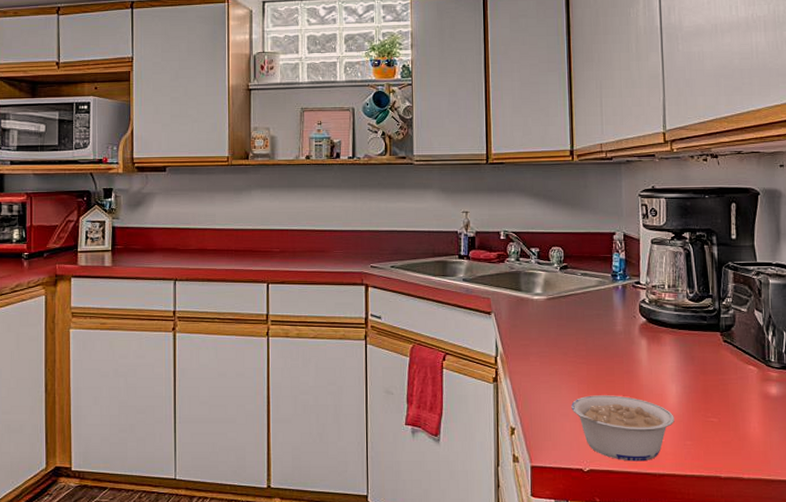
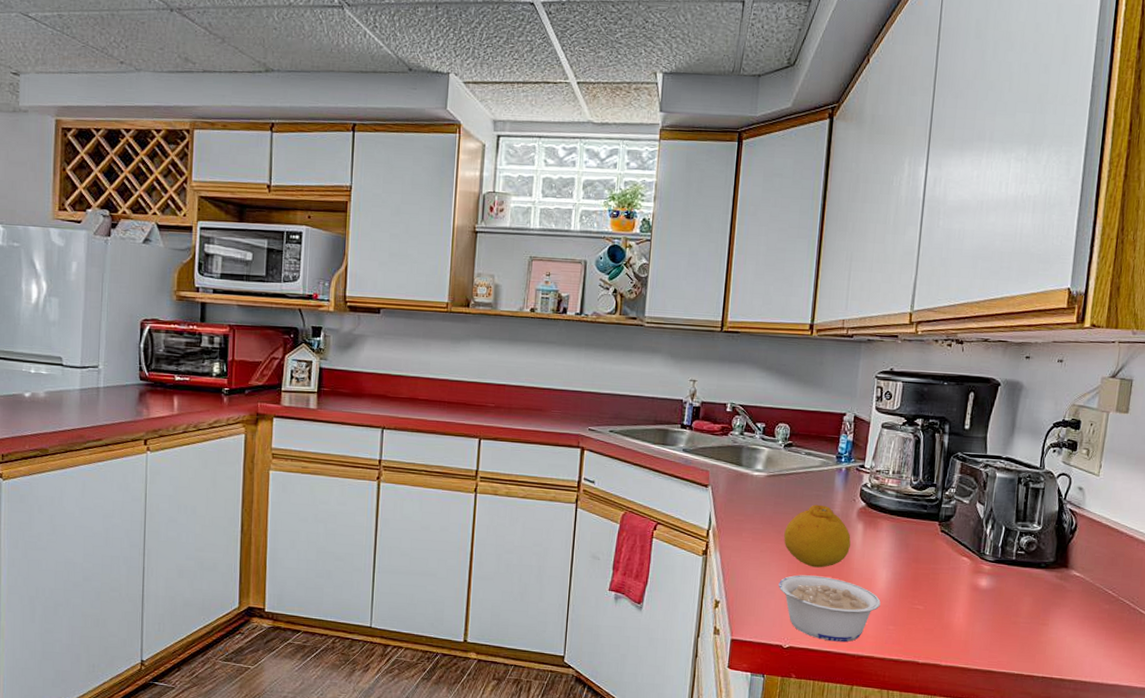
fruit: none [570,323,637,387] -> present [784,504,851,568]

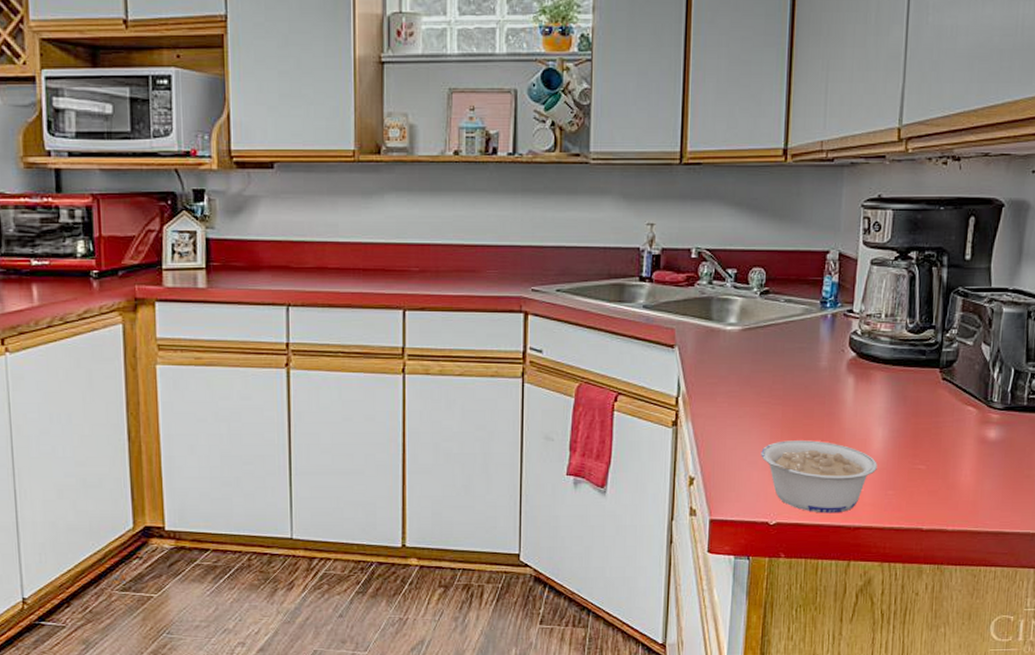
fruit: present [784,504,851,568] -> none [764,359,841,431]

